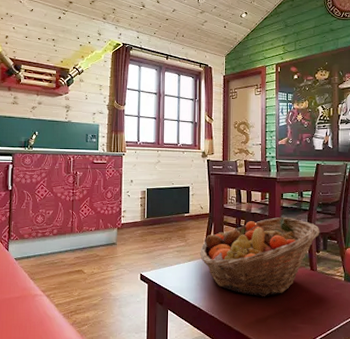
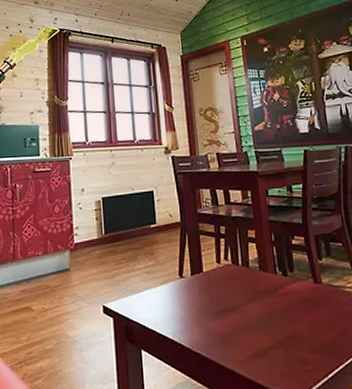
fruit basket: present [200,217,320,297] -> none [174,219,320,323]

